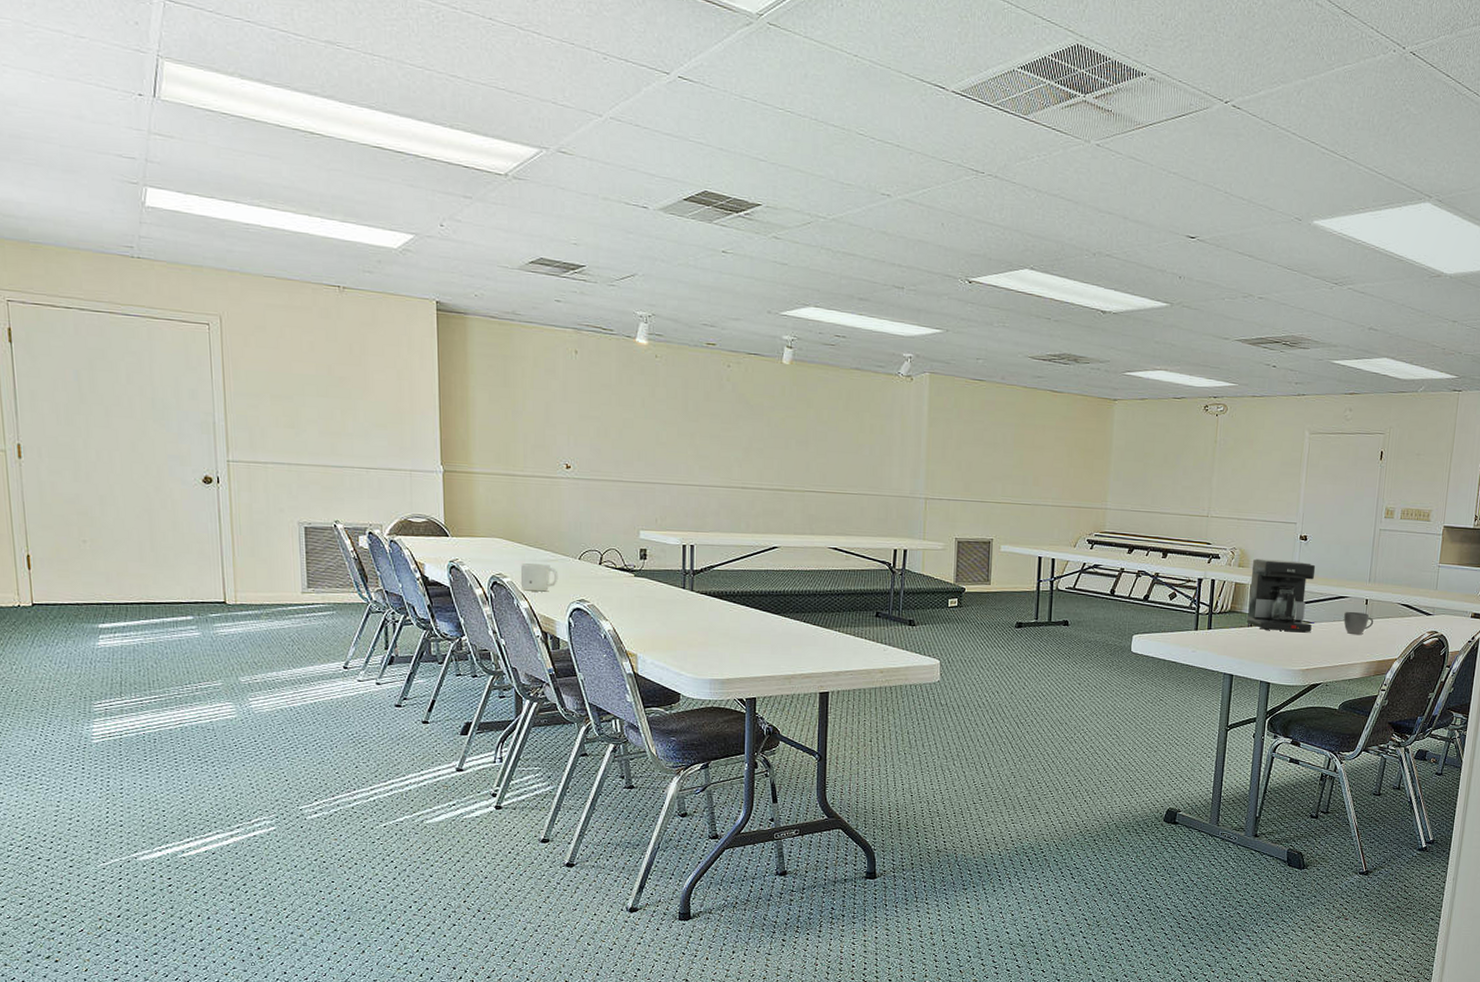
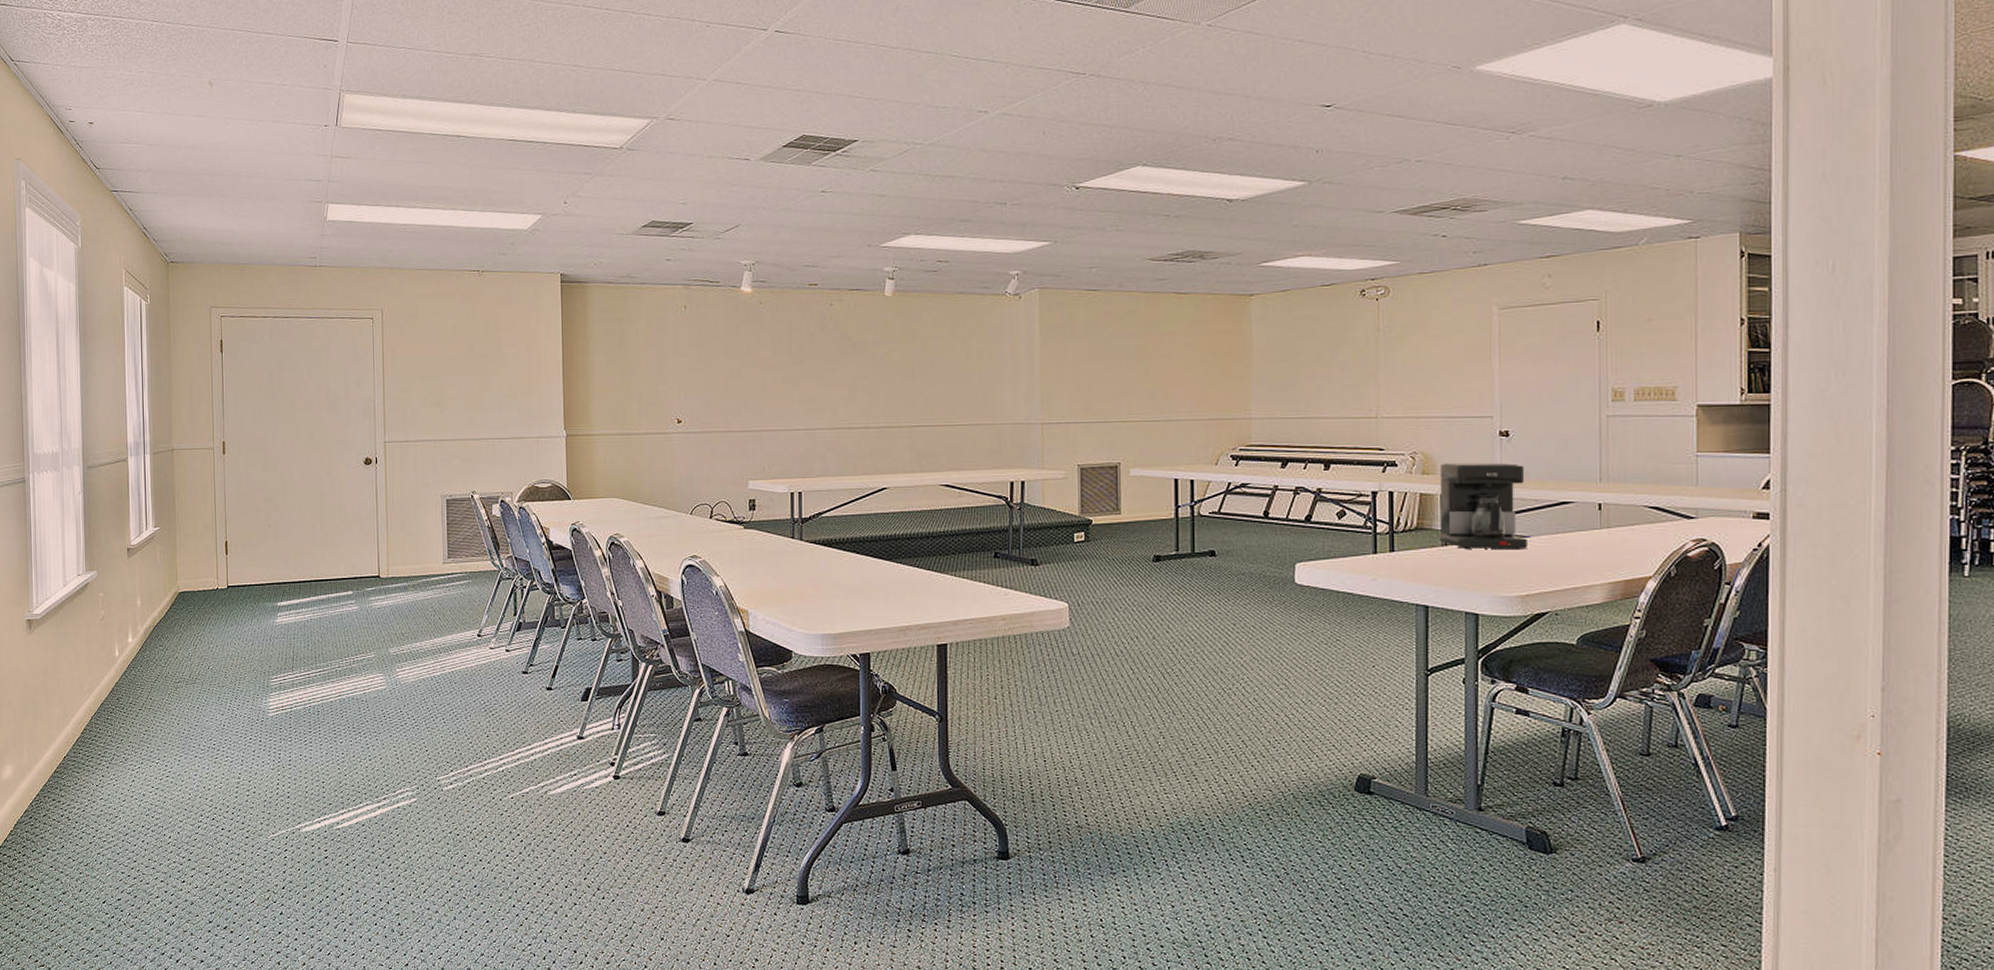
mug: present [520,563,559,592] -> none [636,522,672,550]
cup: present [1343,611,1374,636] -> none [1569,519,1613,549]

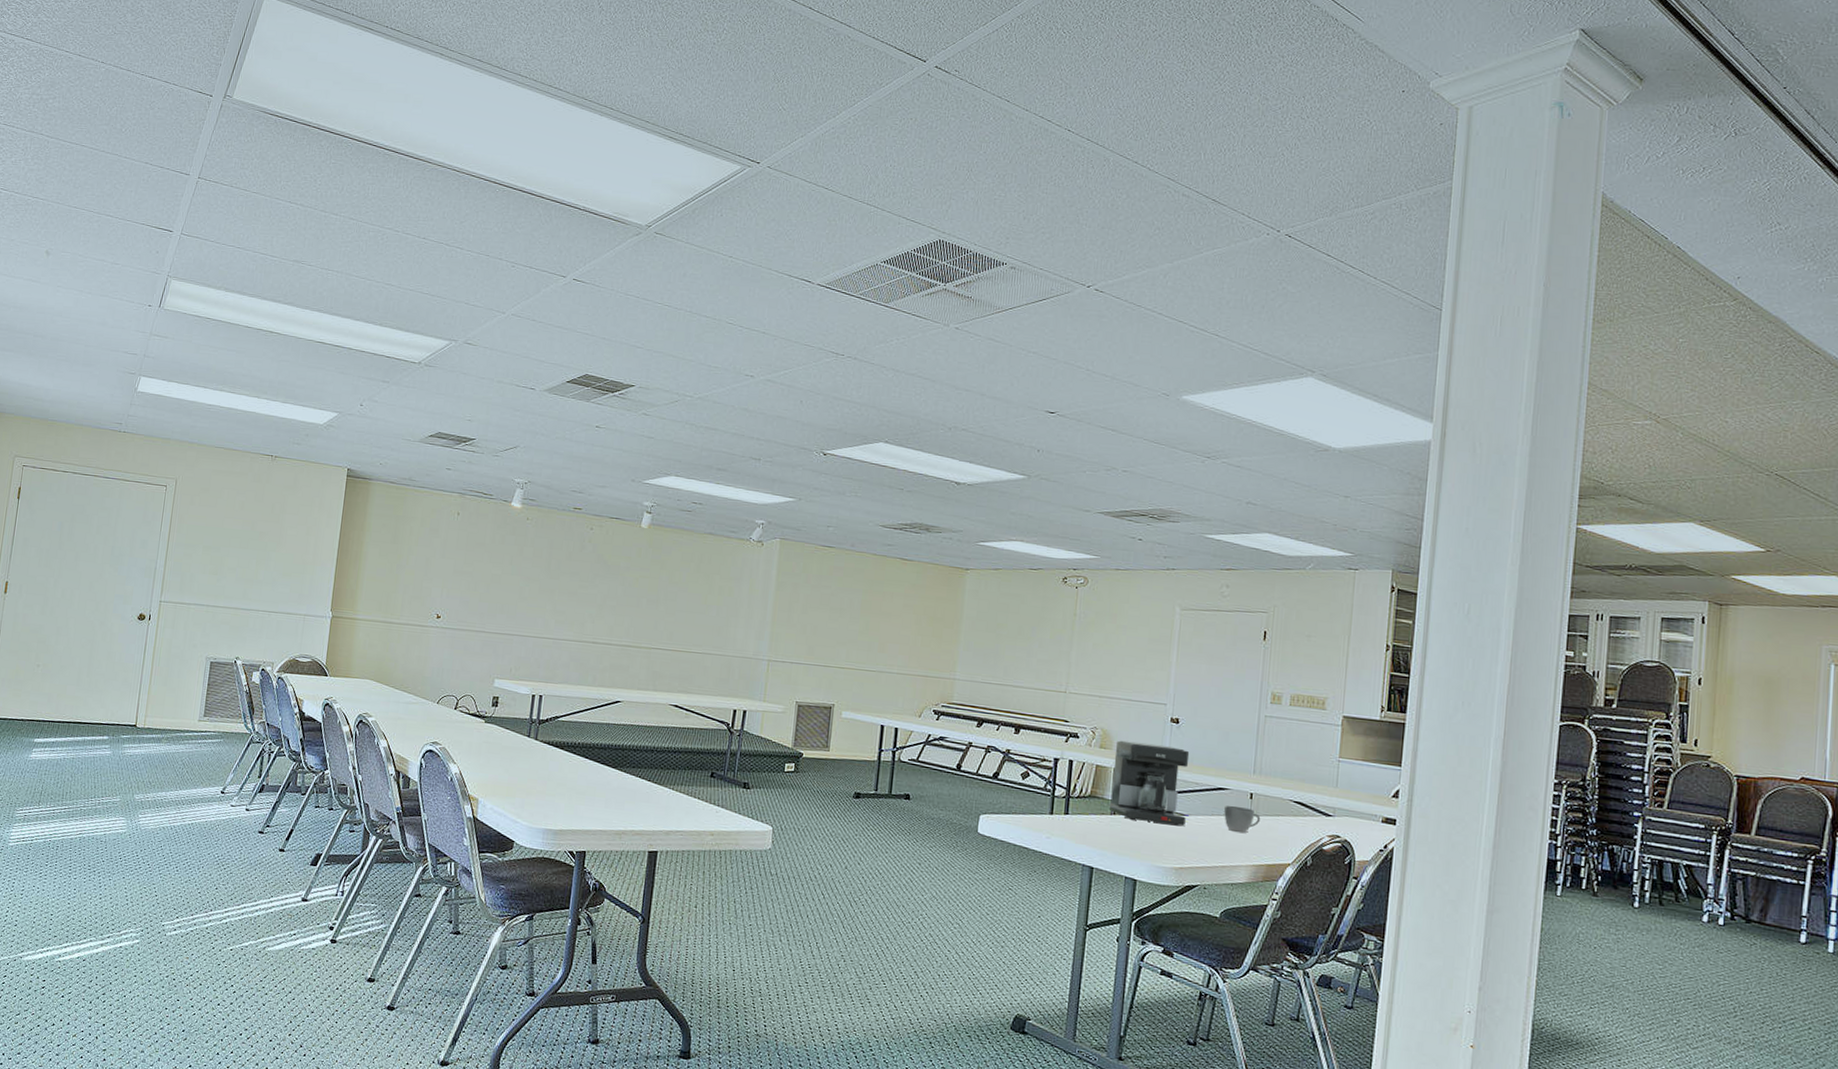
cup: none [1569,519,1613,549] -> present [1223,805,1261,834]

